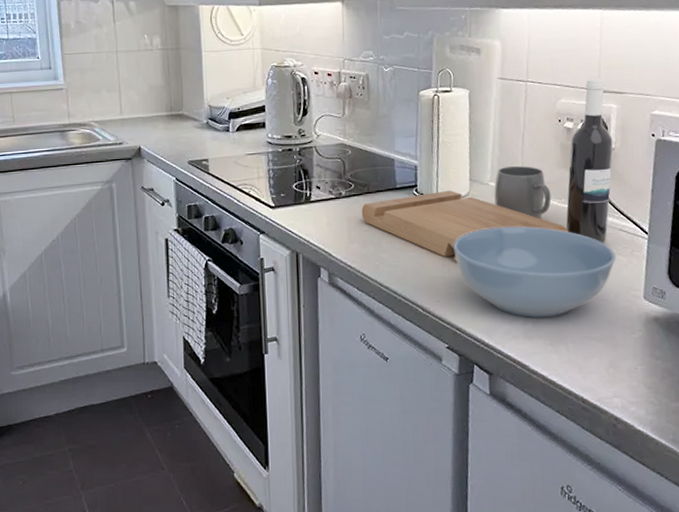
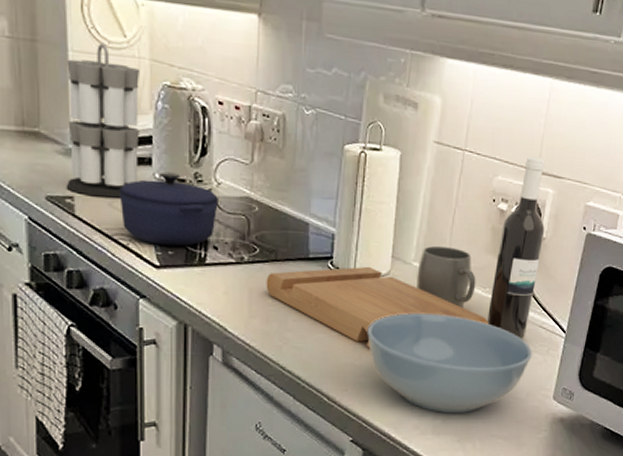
spice rack: none [201,42,256,157] -> present [66,42,140,198]
cooking pot: none [242,131,320,190] -> present [119,171,220,247]

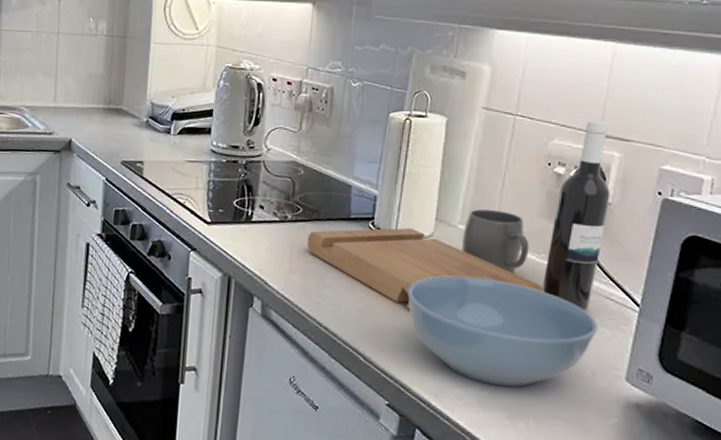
spice rack: present [66,42,140,198] -> none [138,35,207,163]
cooking pot: present [119,171,220,247] -> none [181,139,268,205]

